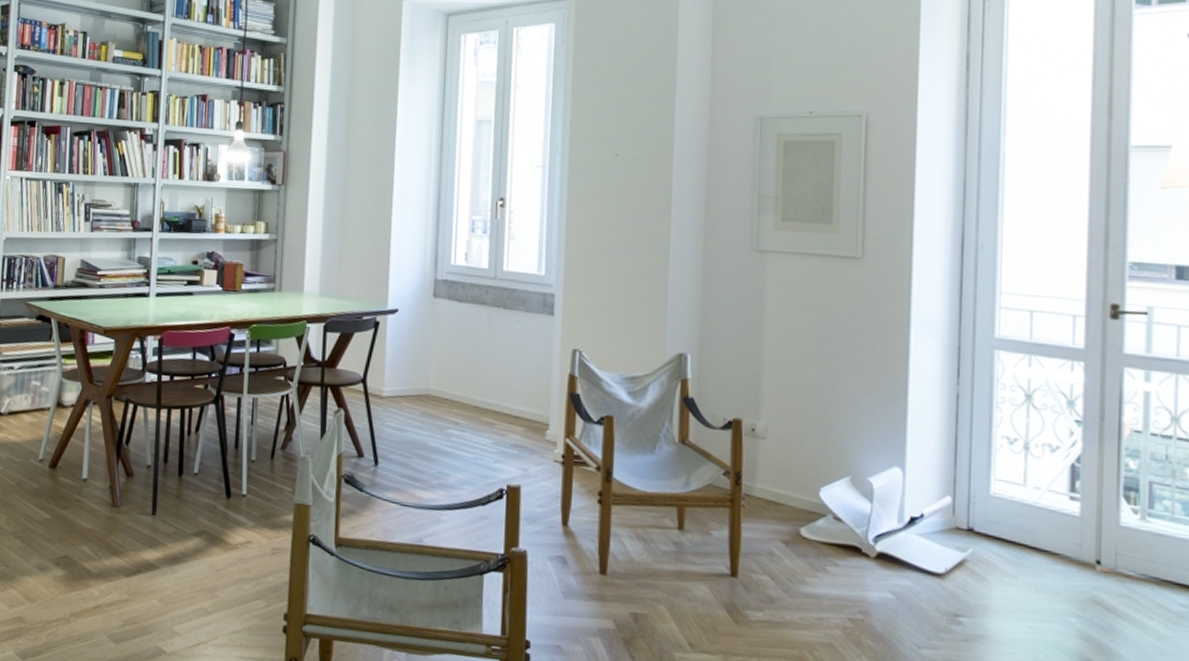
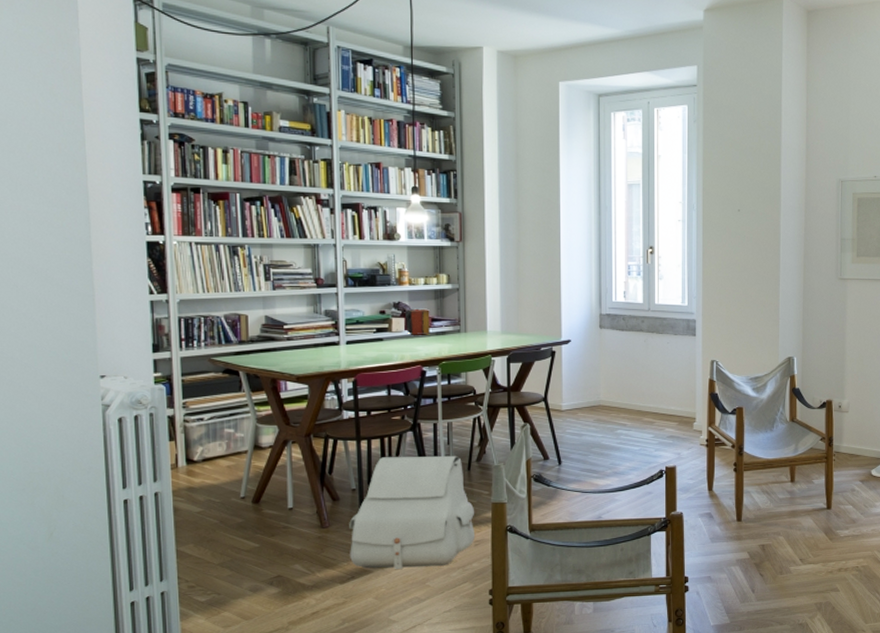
satchel: none [138,431,275,574] -> present [349,455,476,569]

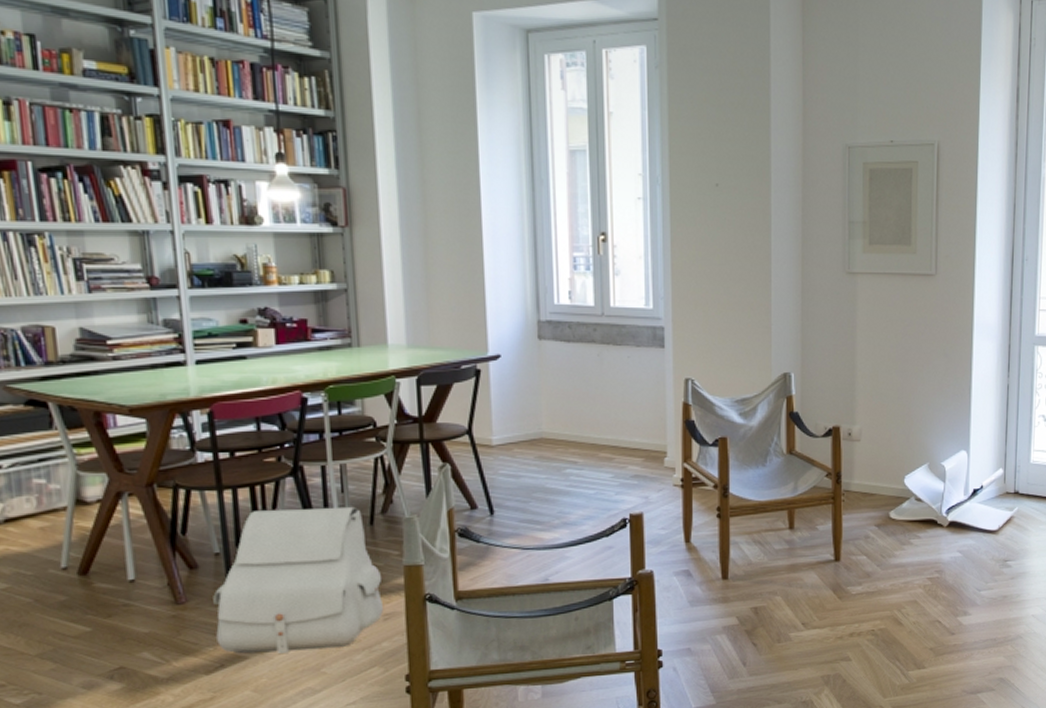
decorative box: present [405,309,430,335] -> none [275,317,311,351]

